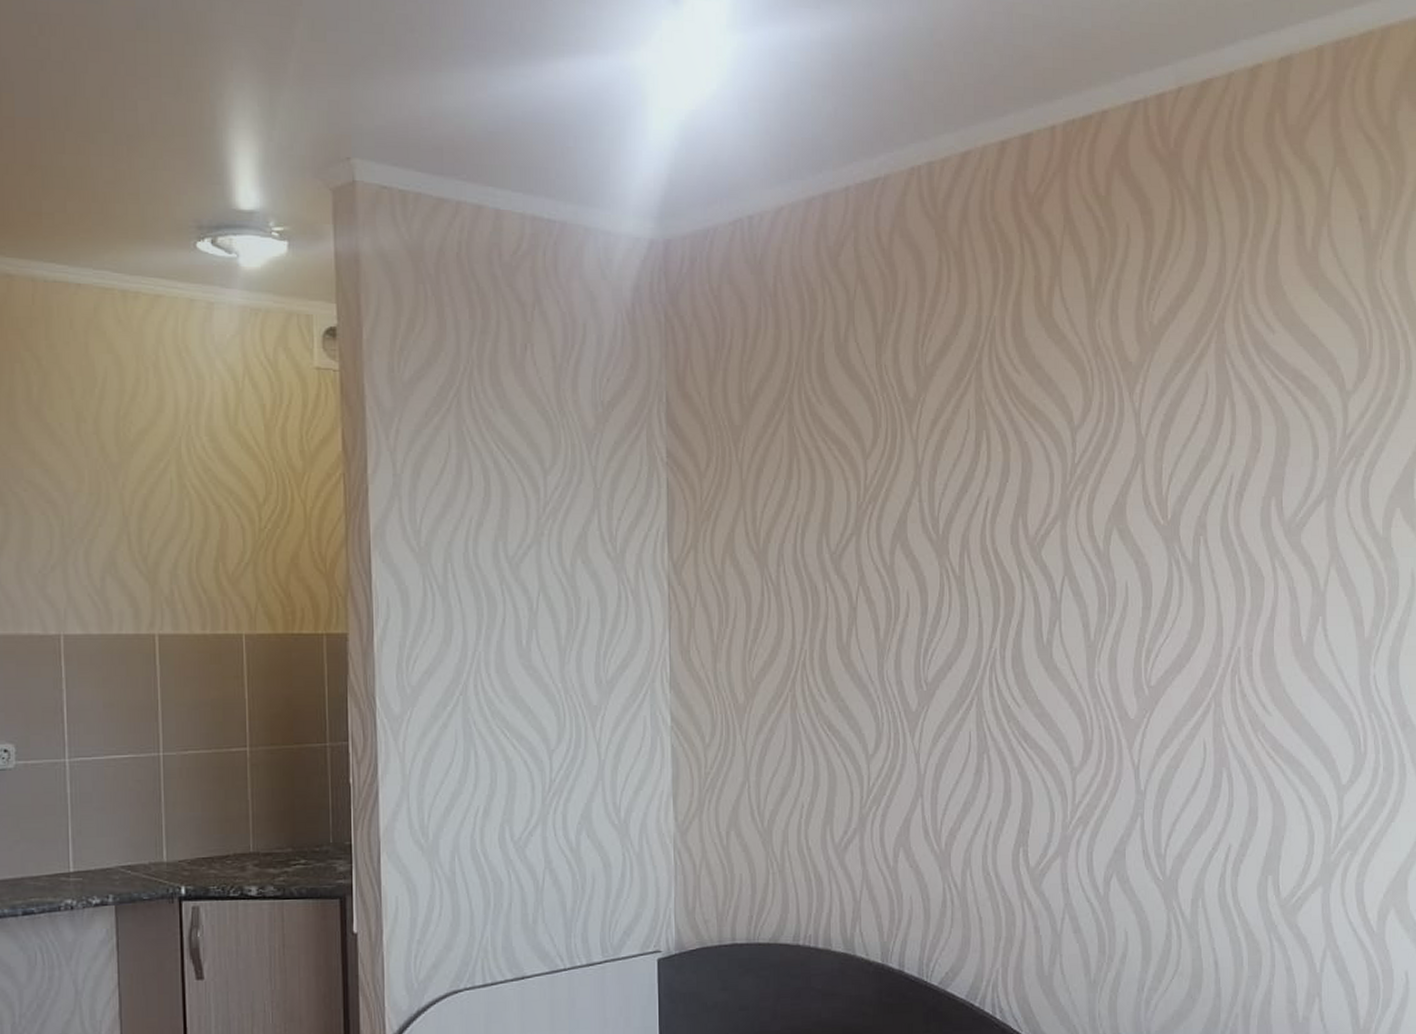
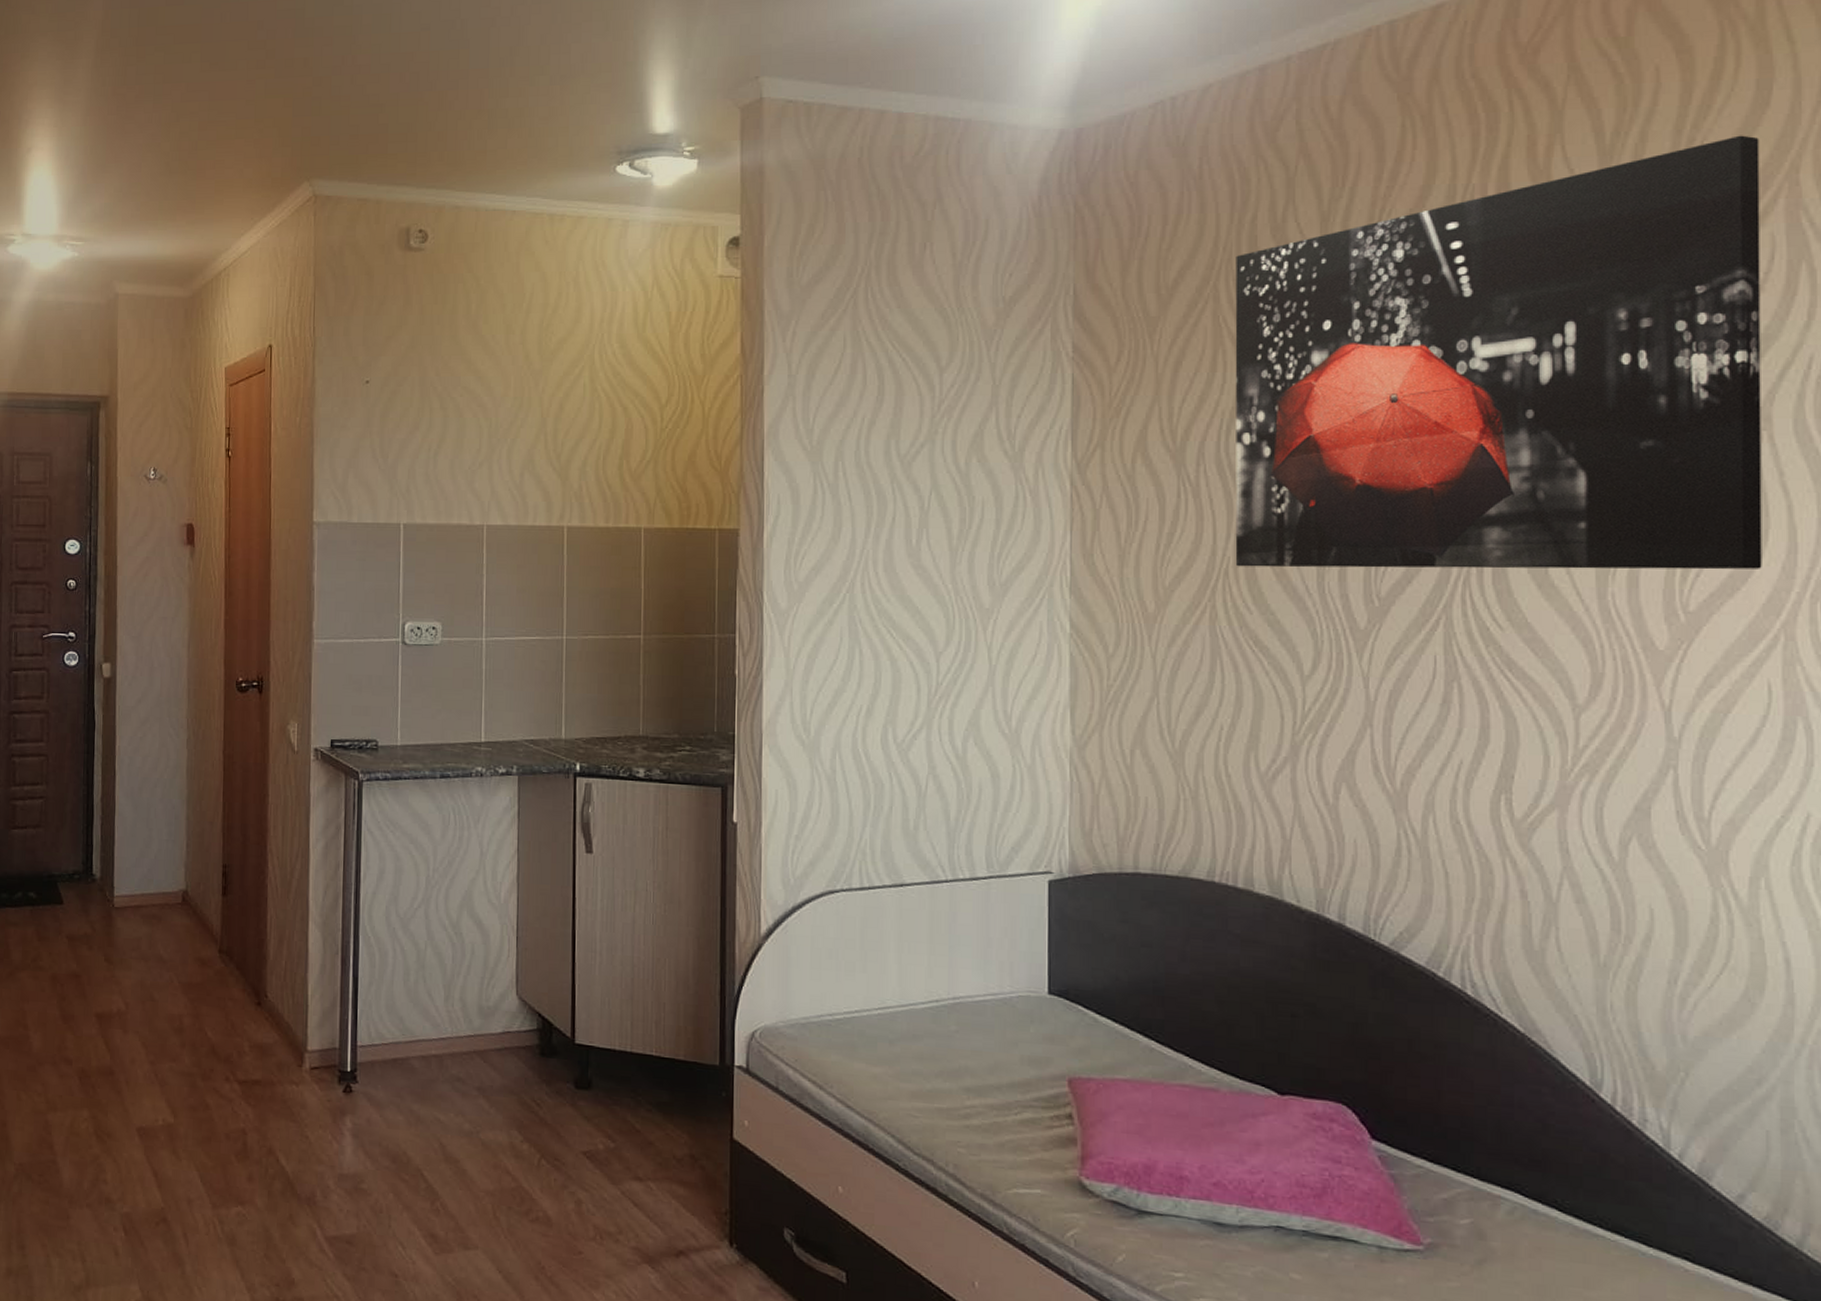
wall art: none [806,288,1200,659] -> present [1235,135,1762,570]

